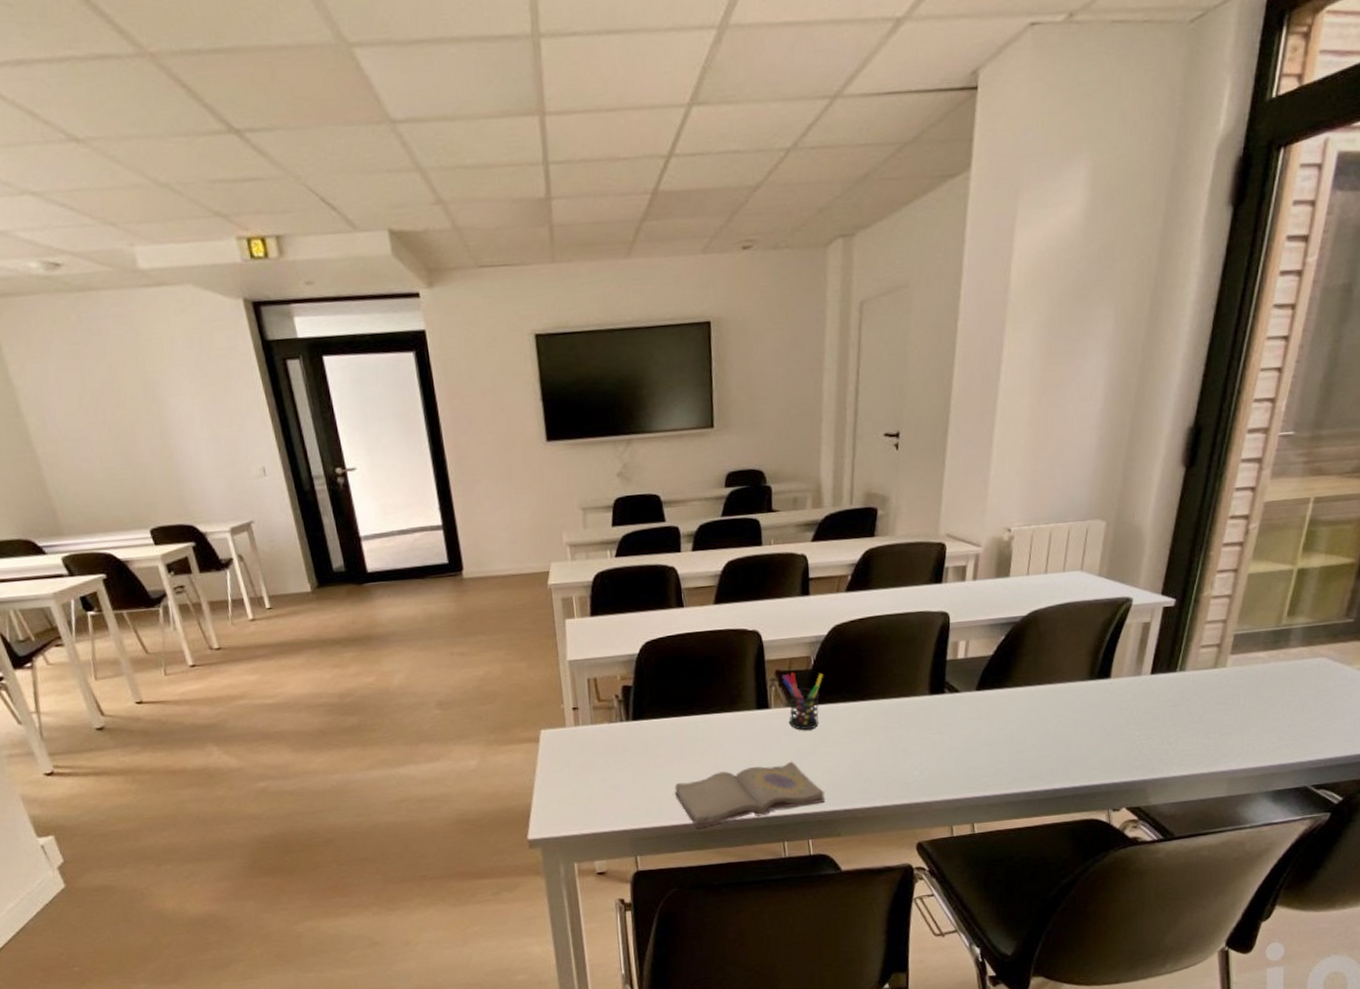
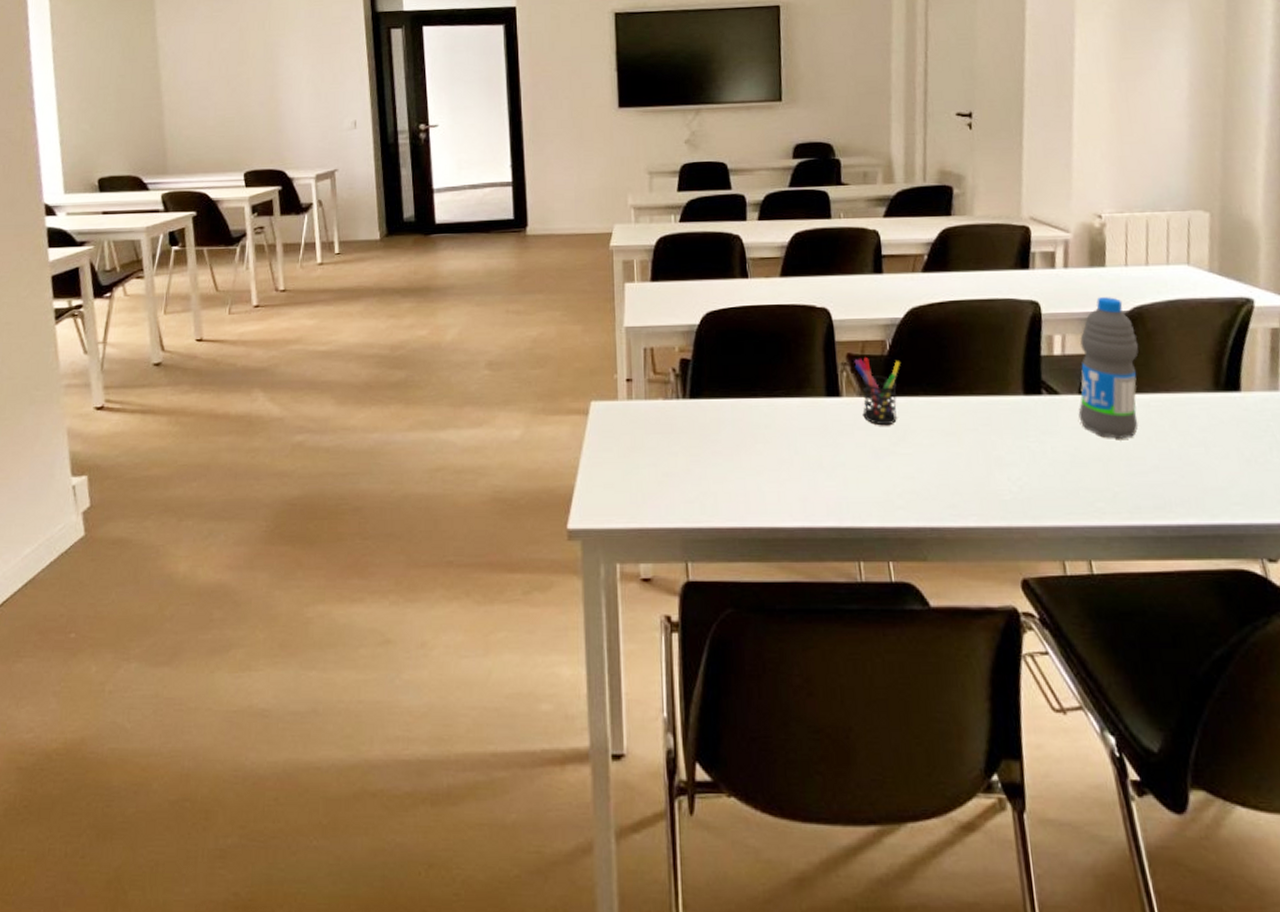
diary: present [675,761,825,828] -> none [733,461,907,534]
water bottle: none [974,604,1031,726] -> present [1078,297,1139,439]

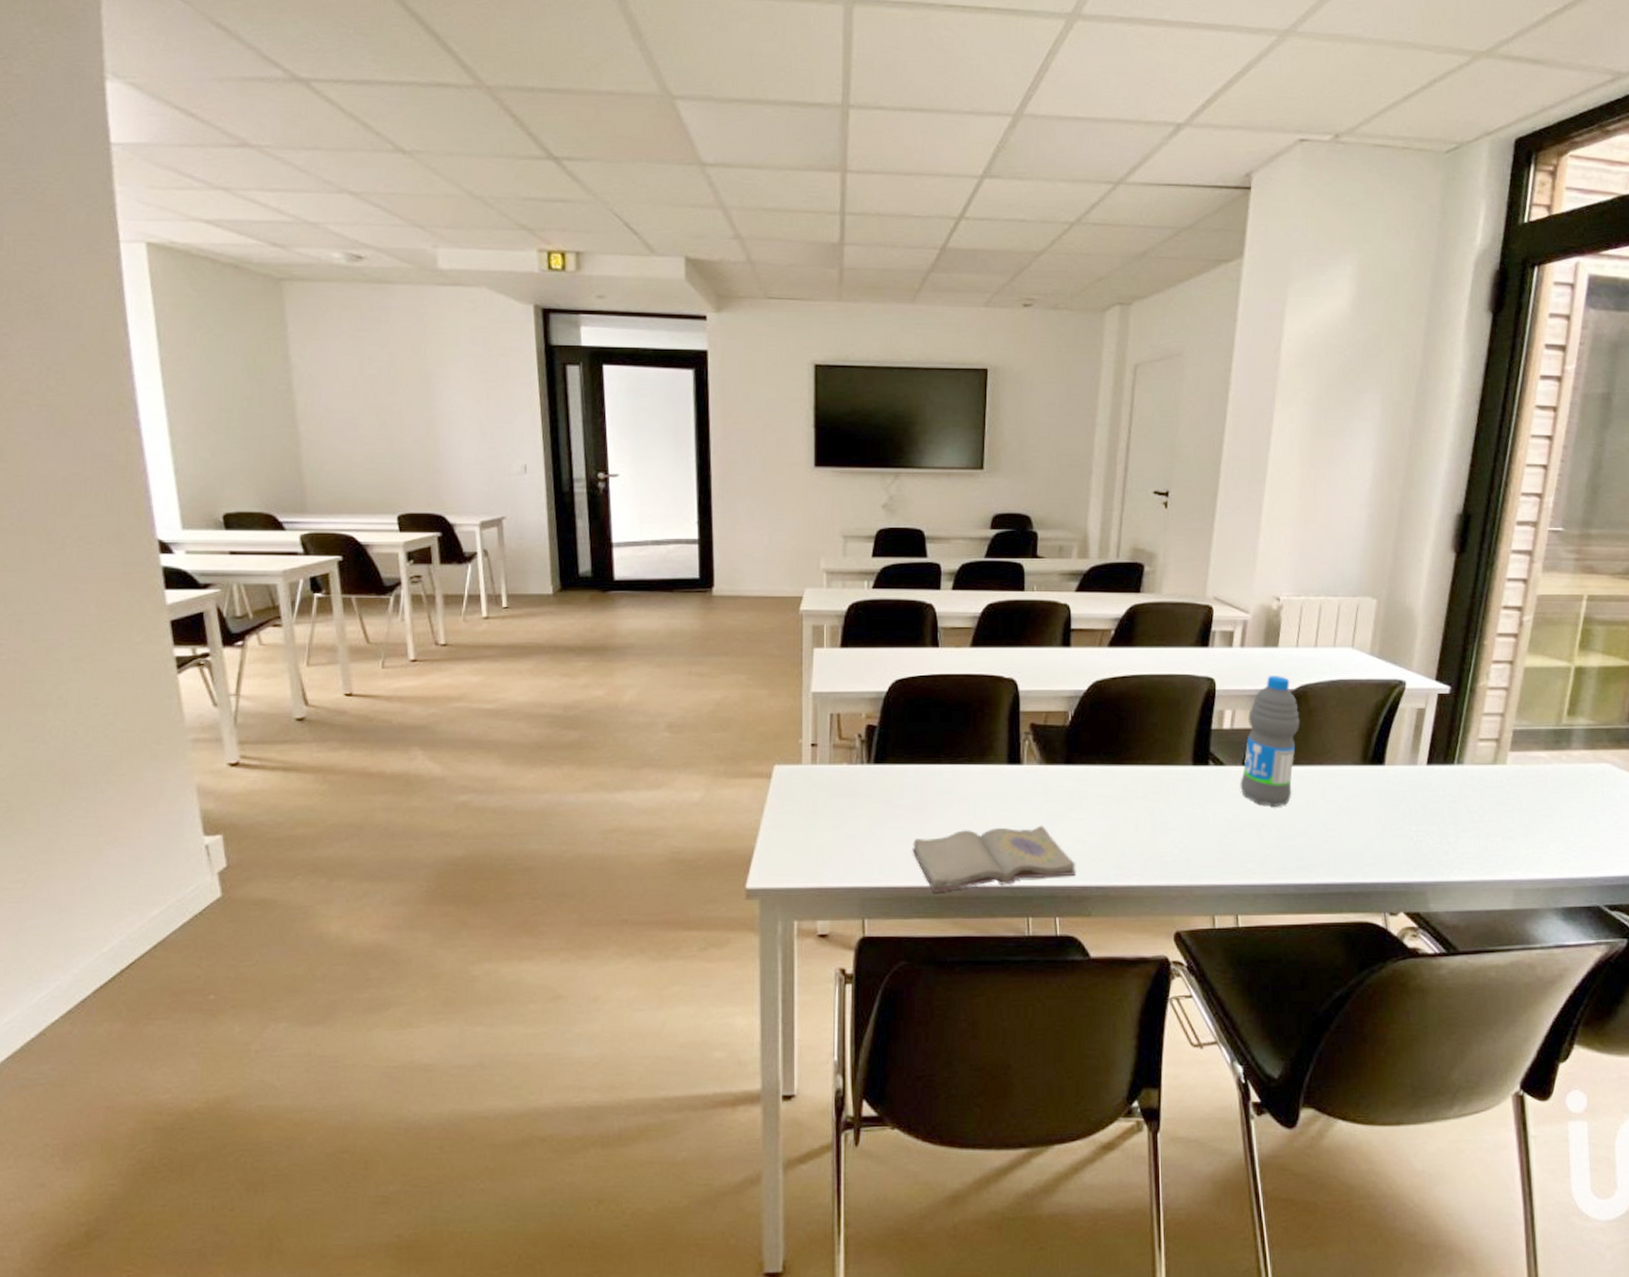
diary: none [733,461,907,534] -> present [913,825,1076,893]
pen holder: present [854,357,901,426] -> none [1037,727,1082,792]

